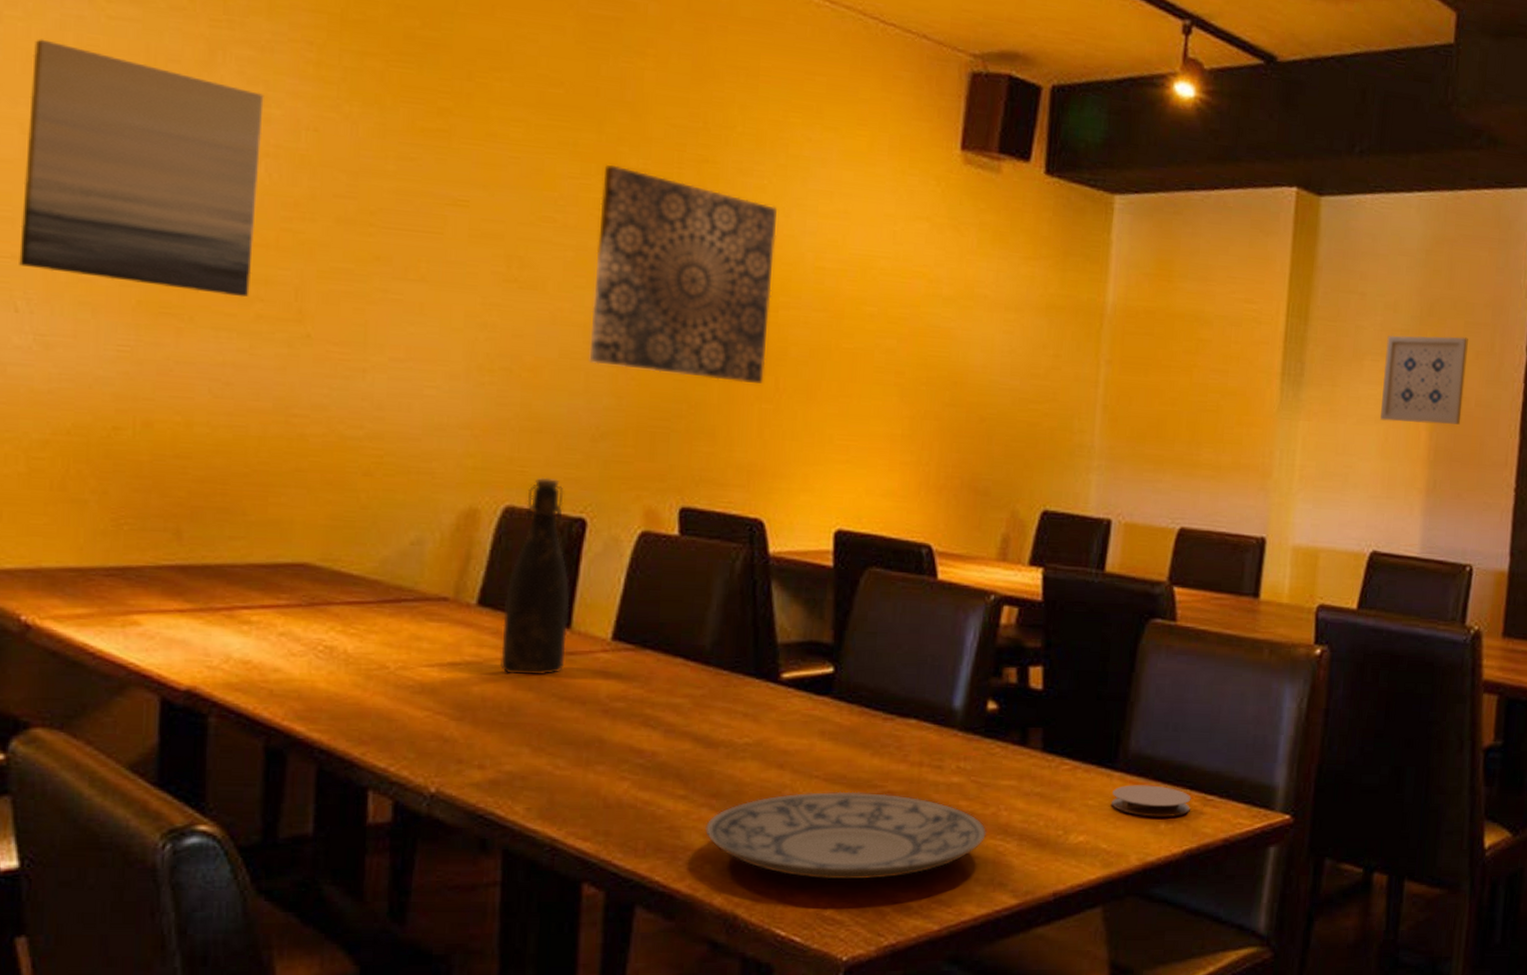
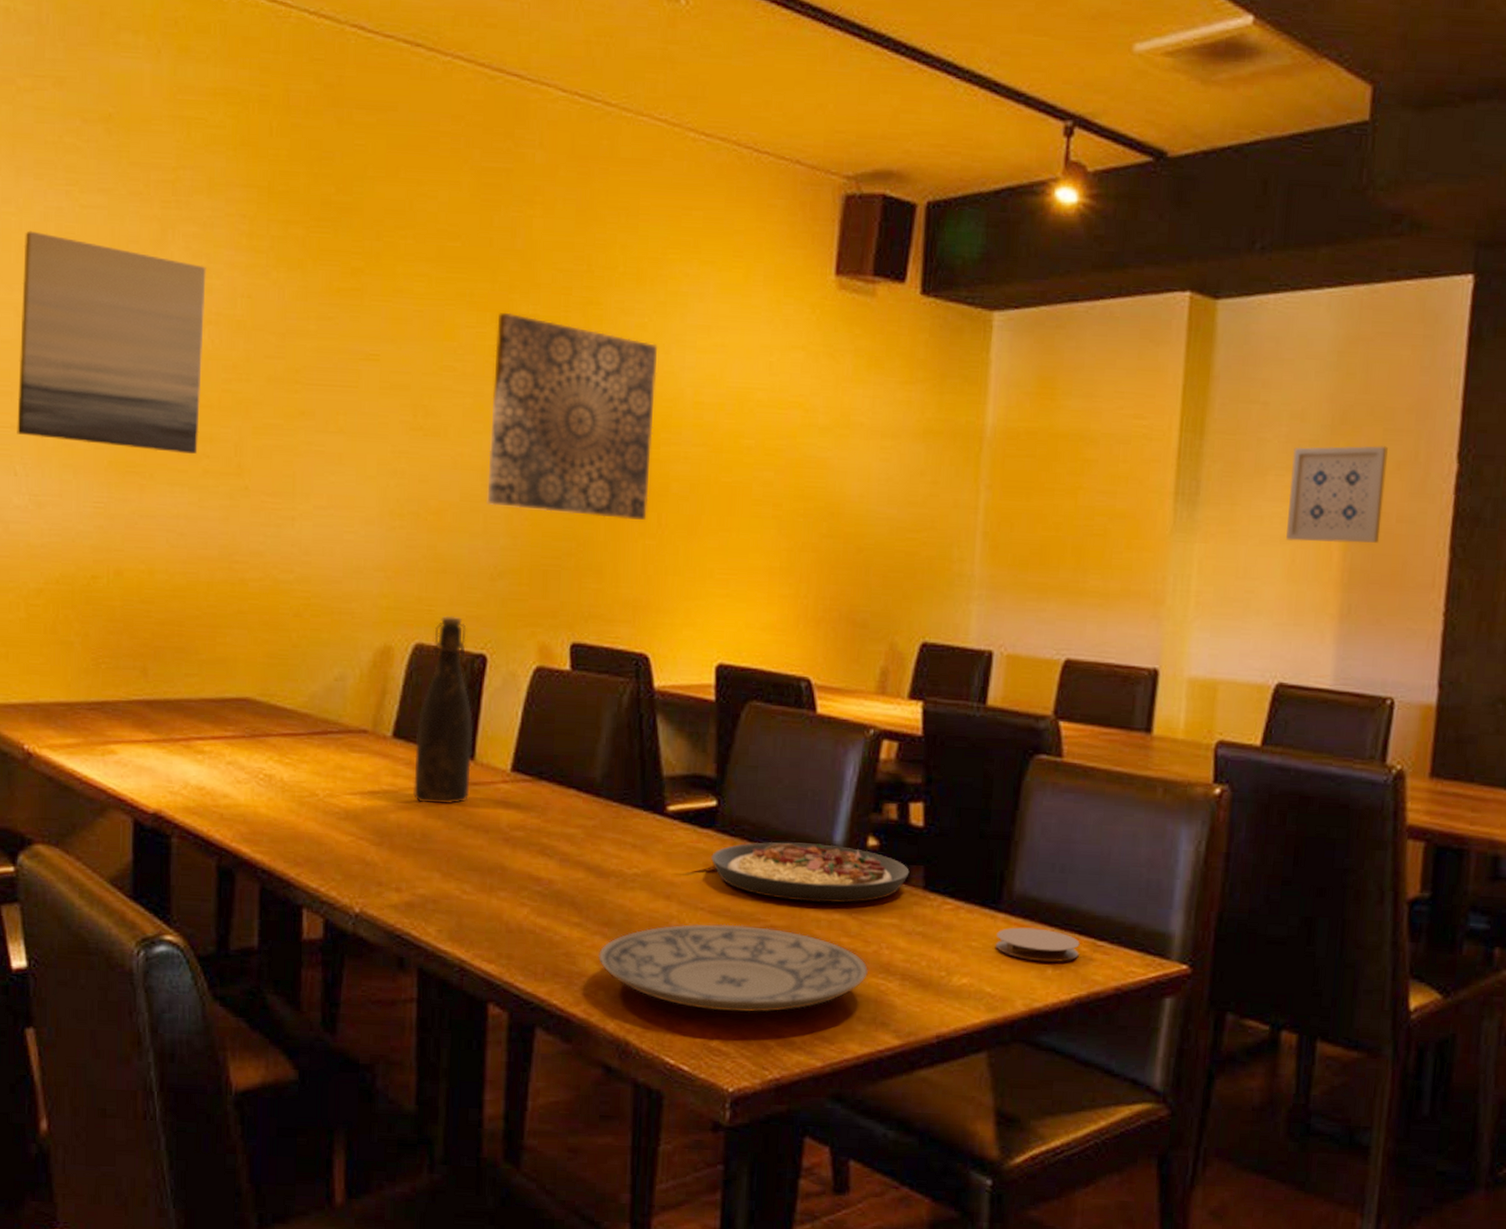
plate: none [827,707,1028,767] -> present [711,842,910,903]

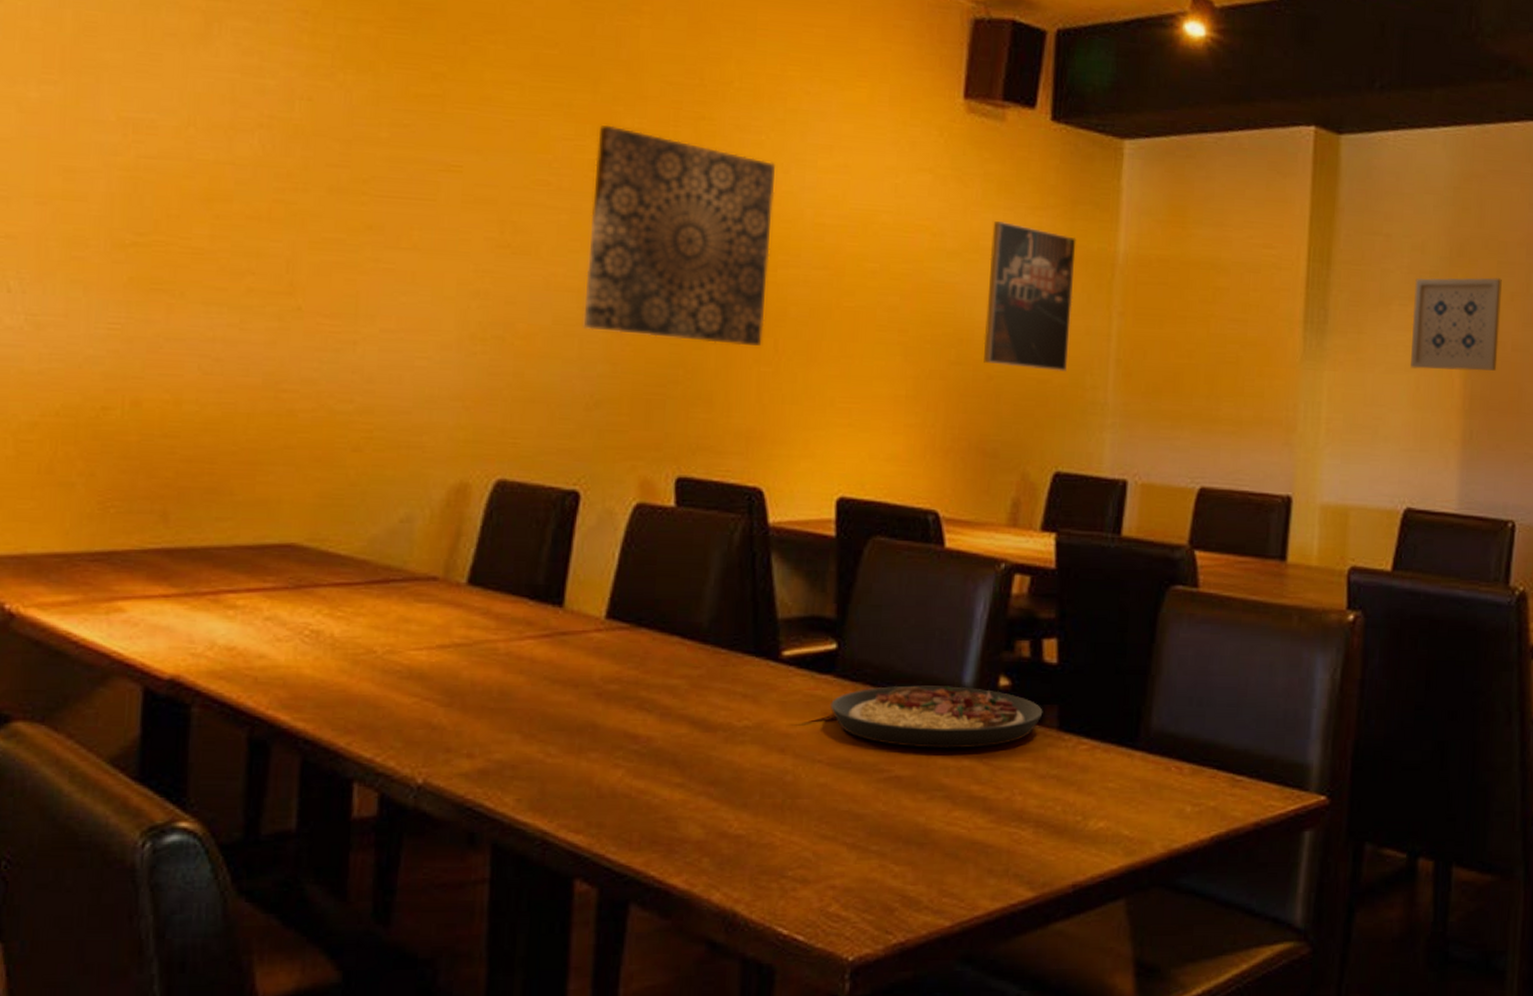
wall art: present [17,230,206,455] -> none [13,17,259,271]
bottle: present [413,615,473,805] -> none [491,449,563,658]
plate: present [599,924,869,1013] -> none [703,776,1001,873]
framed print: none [854,397,945,545] -> present [983,221,1076,373]
coaster: present [996,927,1080,963] -> none [1133,765,1219,800]

